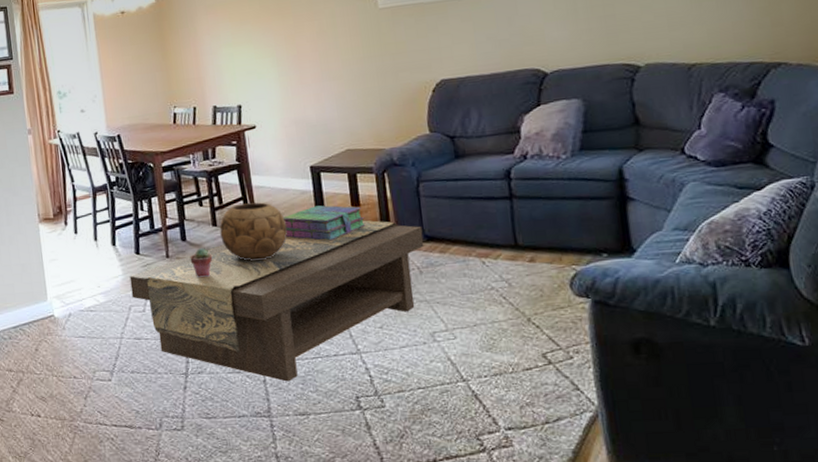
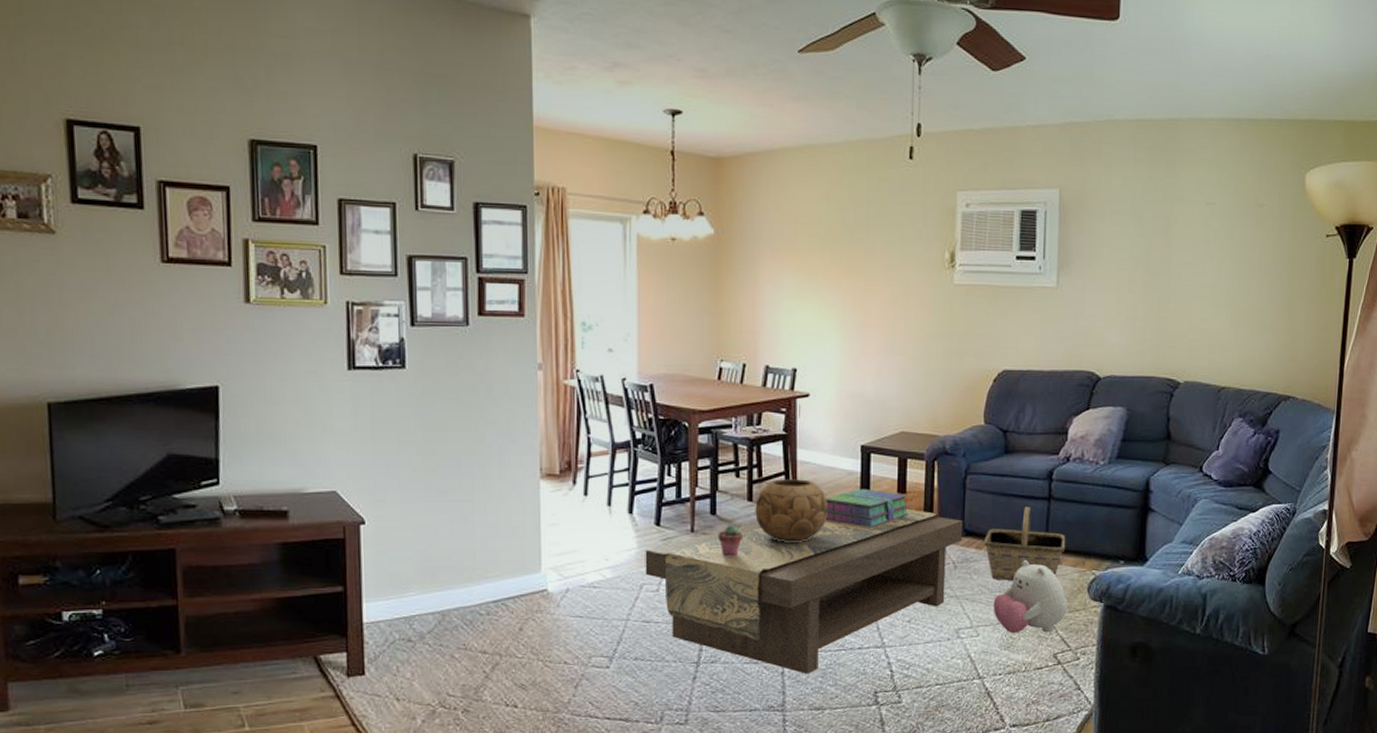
basket: none [447,207,538,283] -> present [984,507,1066,581]
plush toy: none [466,261,550,335] -> present [993,560,1068,634]

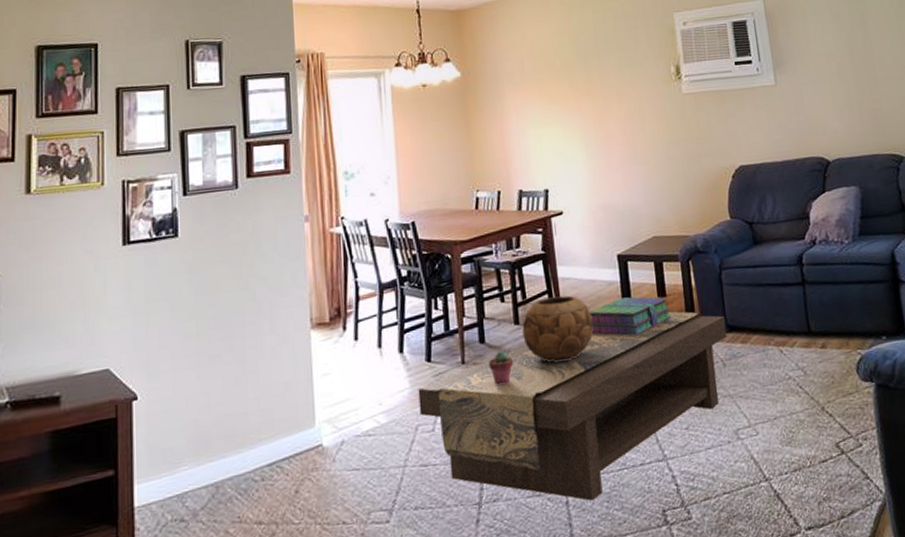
basket: present [984,507,1066,581] -> none [748,294,828,373]
plush toy: present [993,560,1068,634] -> none [767,348,841,427]

